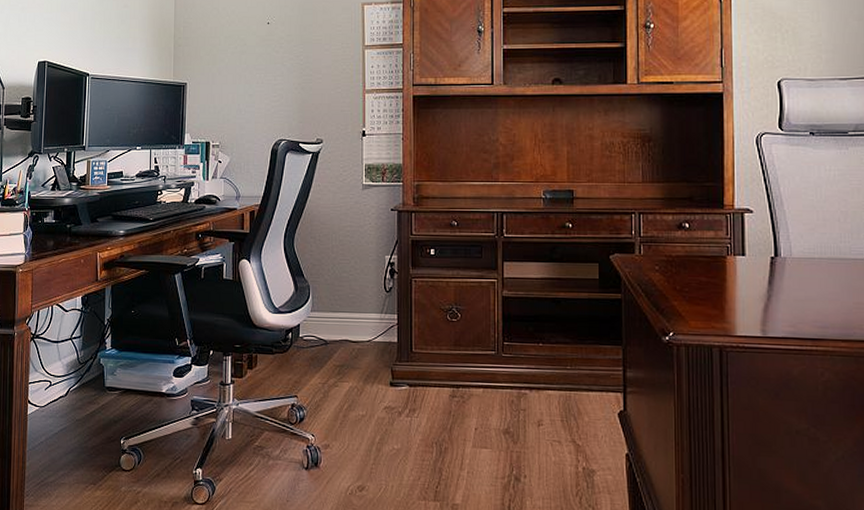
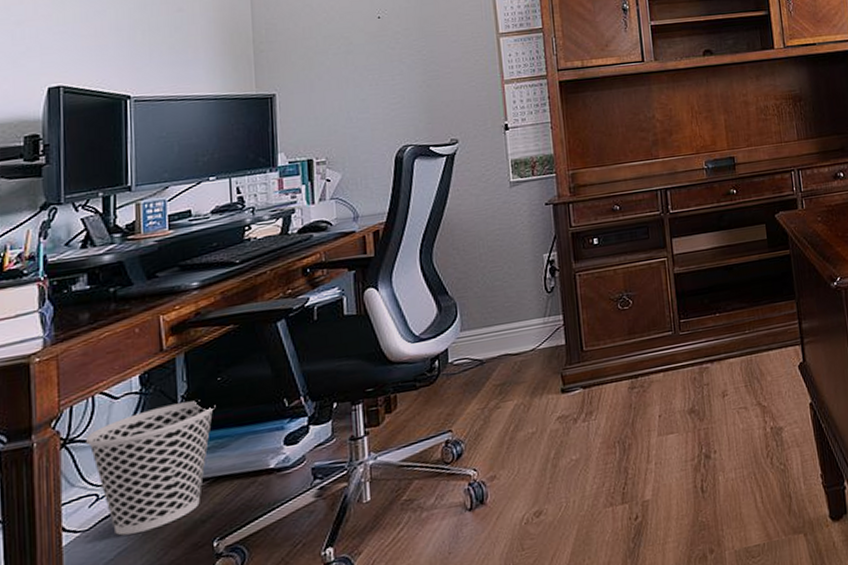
wastebasket: none [46,324,129,418] -> present [86,400,216,536]

